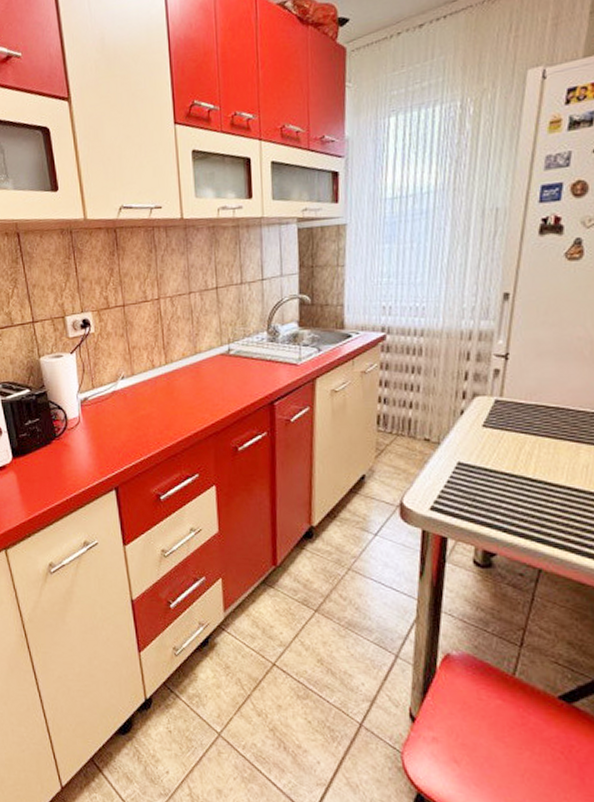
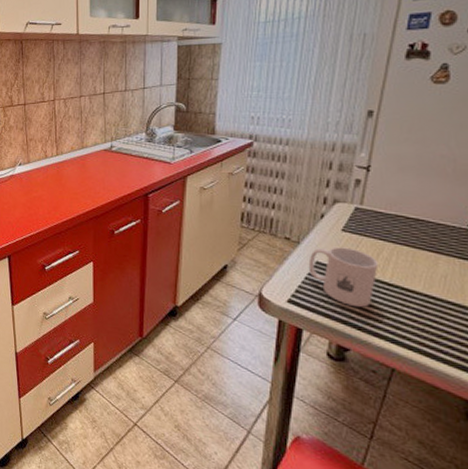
mug: none [450,444,522,507] -> present [308,246,379,307]

